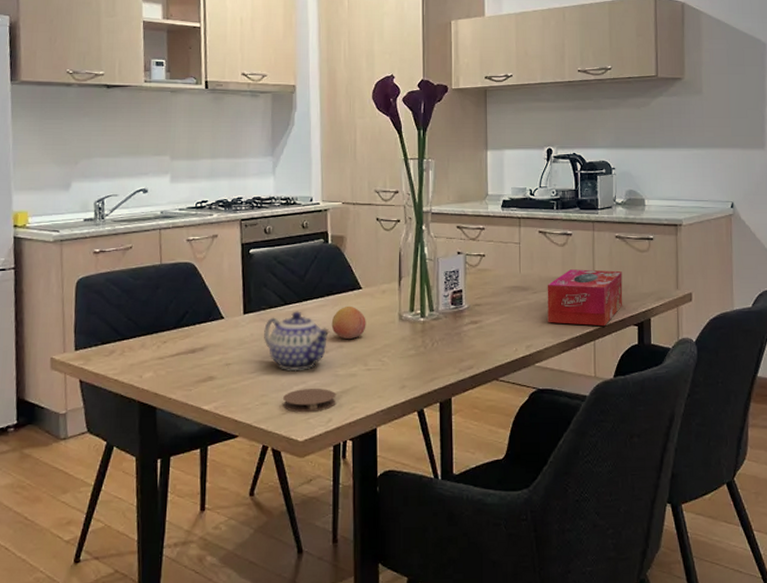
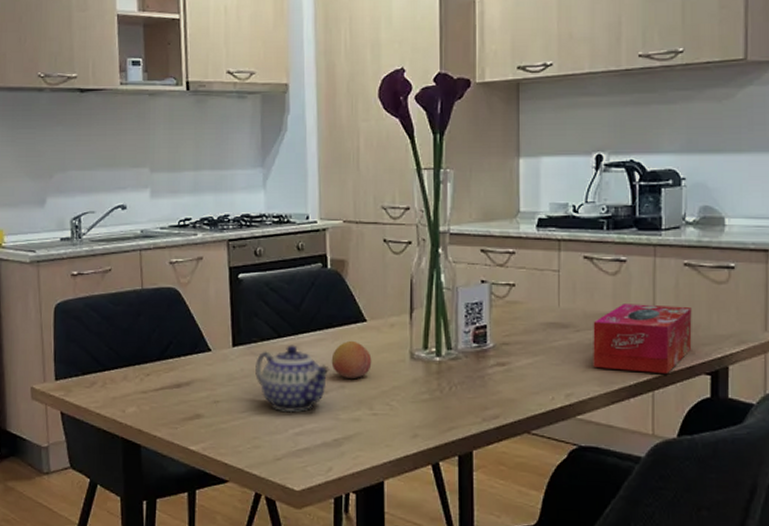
coaster: present [282,389,336,412] -> none [276,433,337,459]

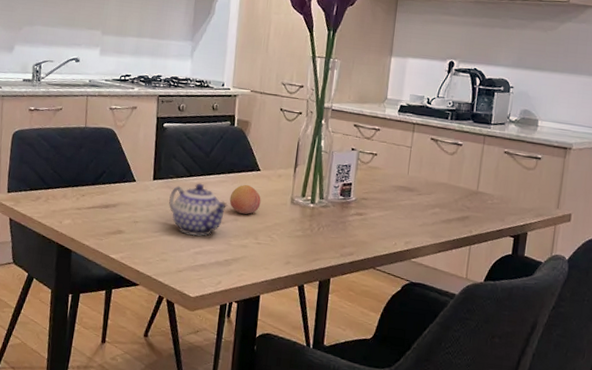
tissue box: present [593,304,692,375] -> none [428,177,506,234]

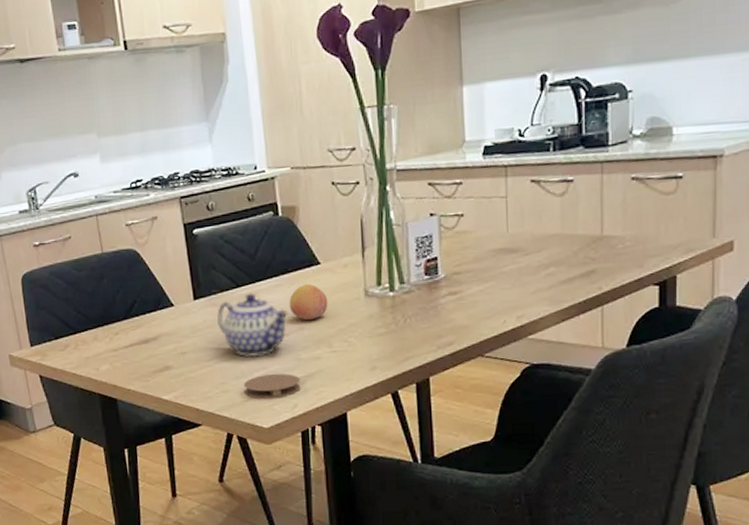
coaster: none [180,252,228,274] -> present [243,374,301,399]

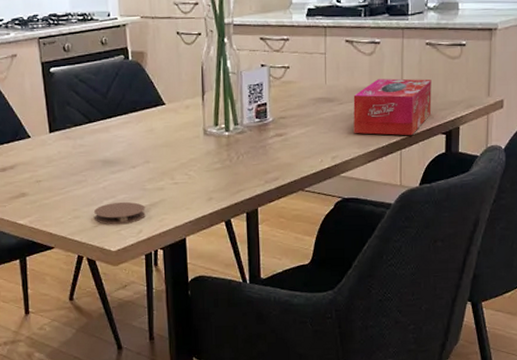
teapot: present [217,293,288,357] -> none [71,128,136,187]
fruit: present [289,283,328,321] -> none [136,122,171,155]
tissue box: none [541,220,640,289] -> present [353,78,432,136]

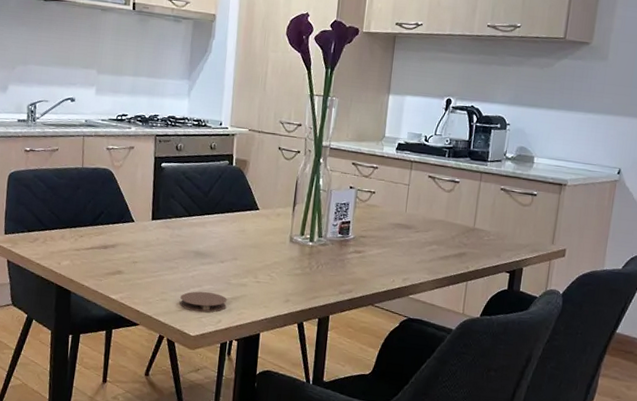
tissue box: present [353,78,432,136] -> none [426,214,502,270]

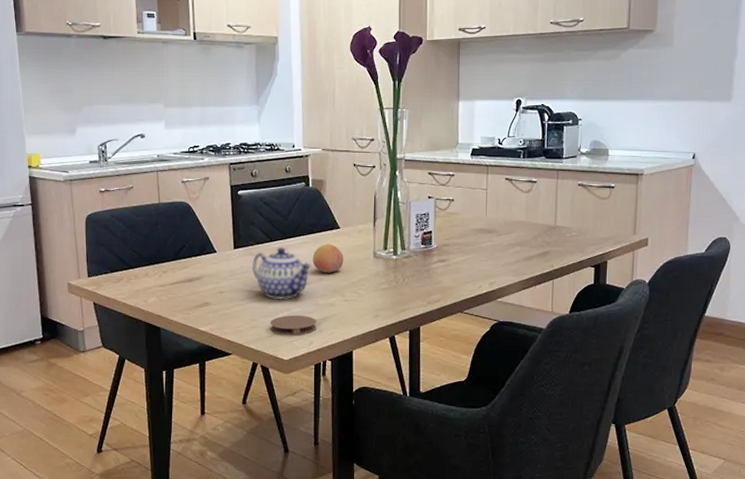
teapot: none [168,222,227,276] -> present [252,247,311,300]
fruit: none [228,223,260,254] -> present [312,243,344,274]

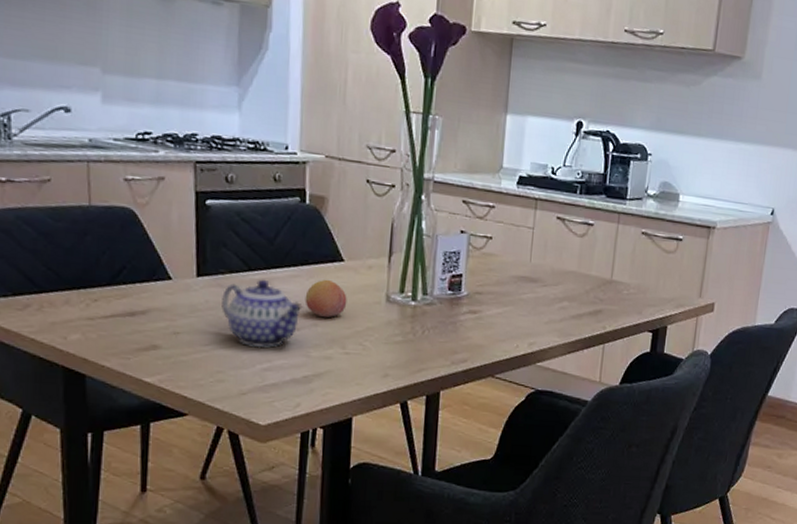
coaster: present [269,315,317,335] -> none [242,368,307,395]

